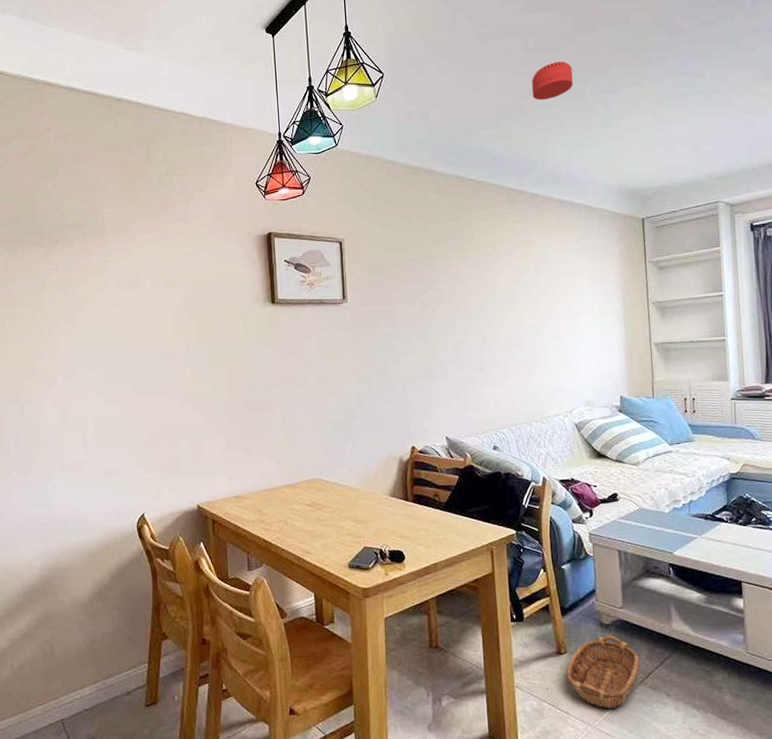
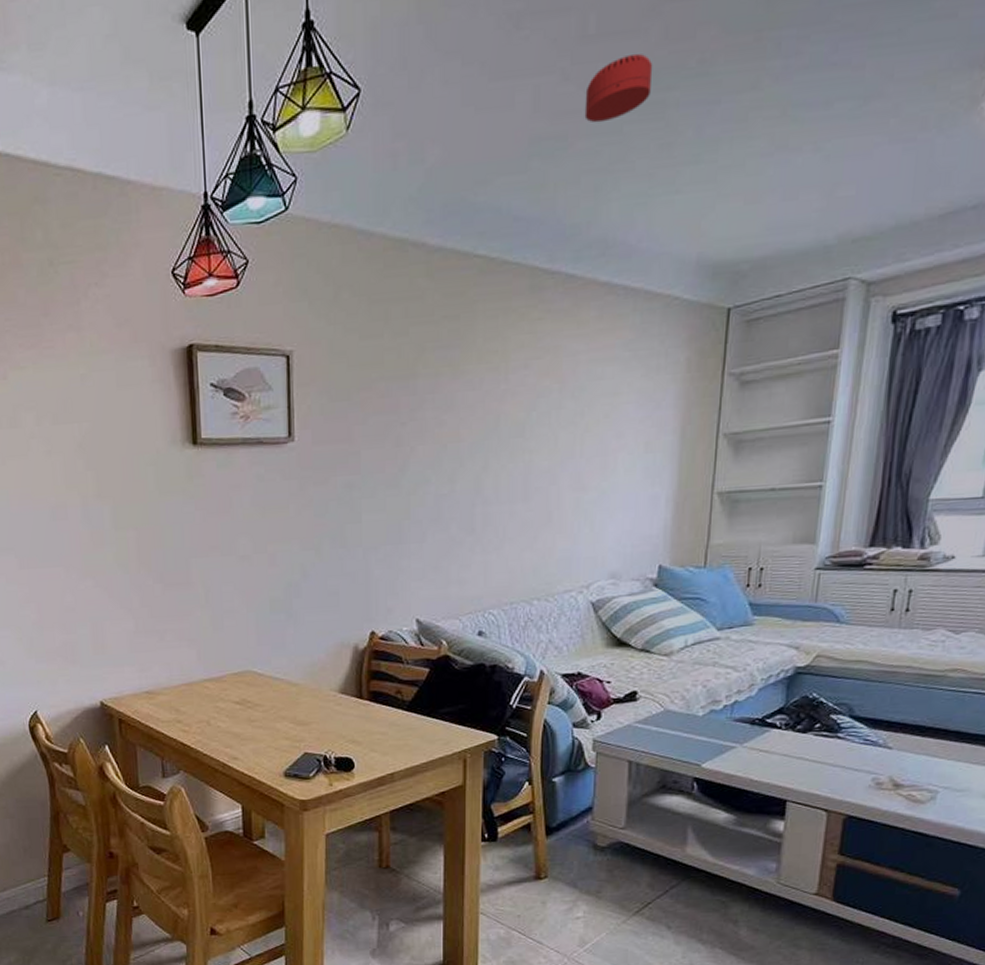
basket: present [566,635,640,709] -> none [543,859,639,940]

